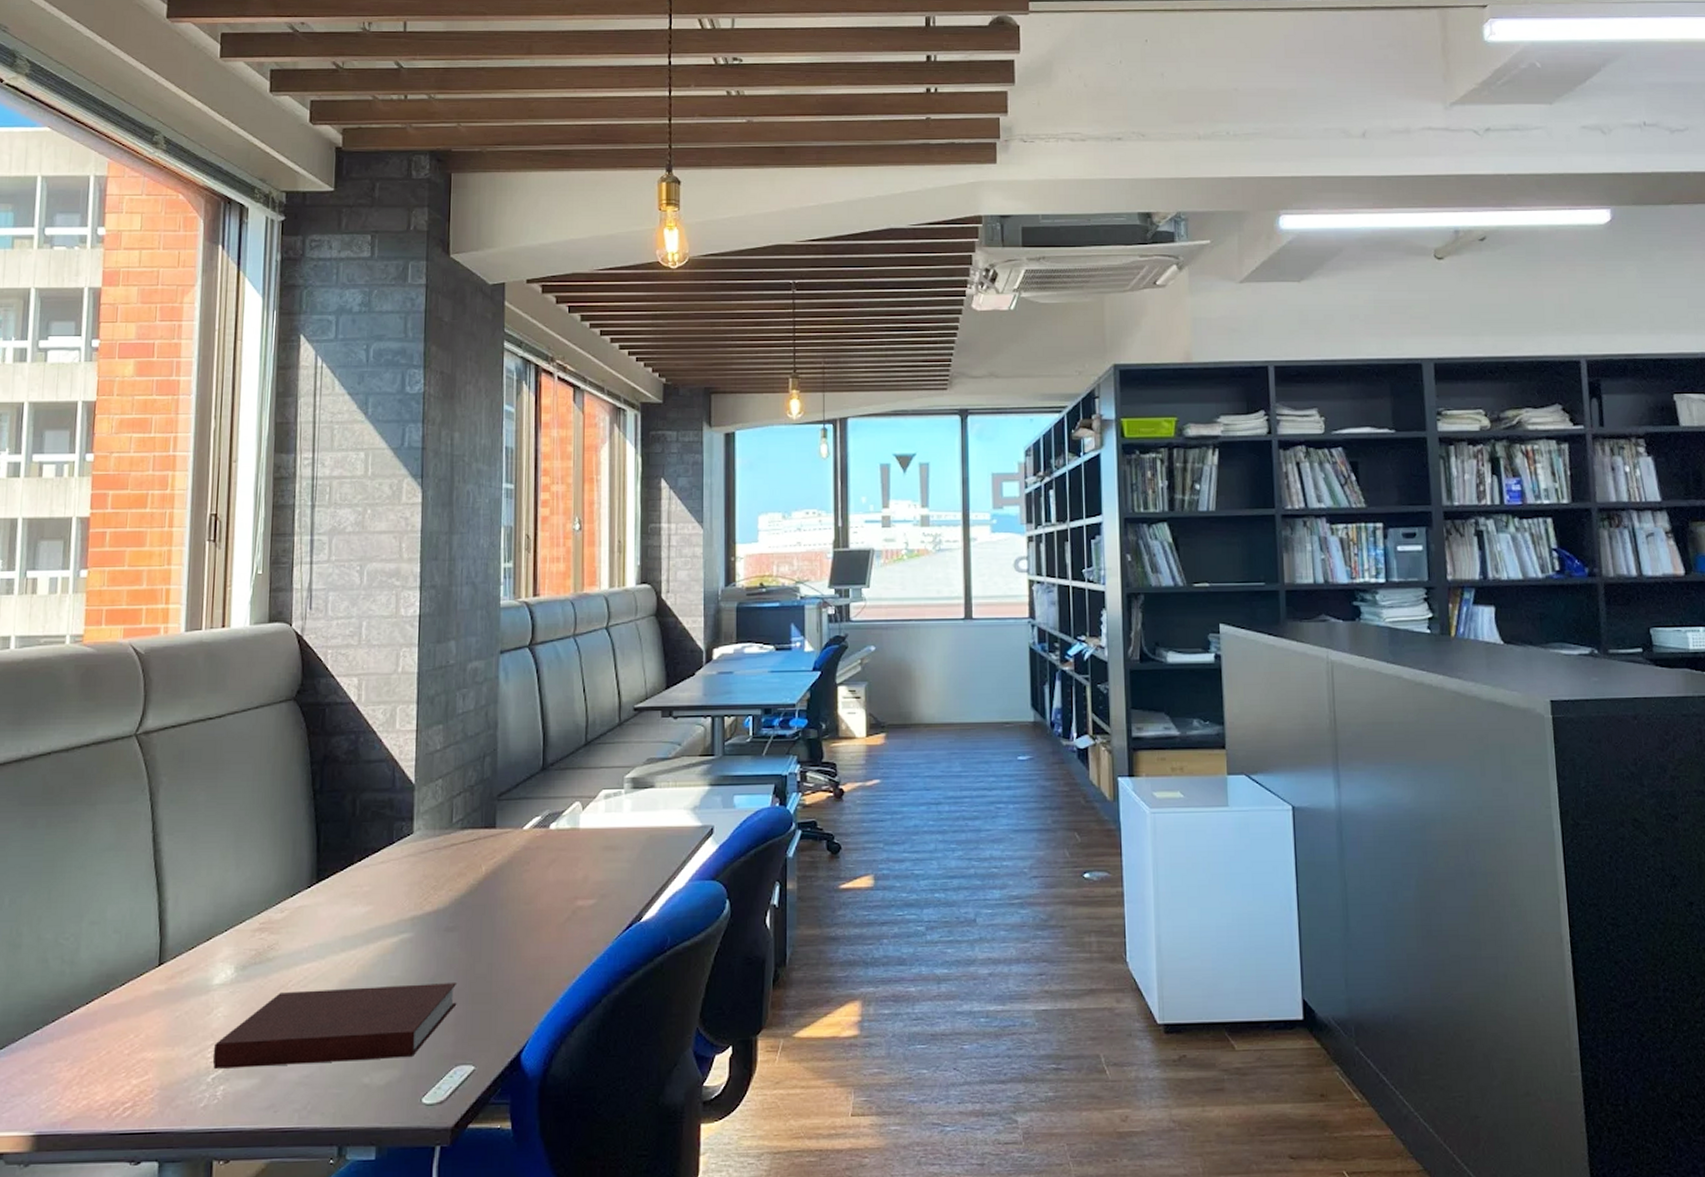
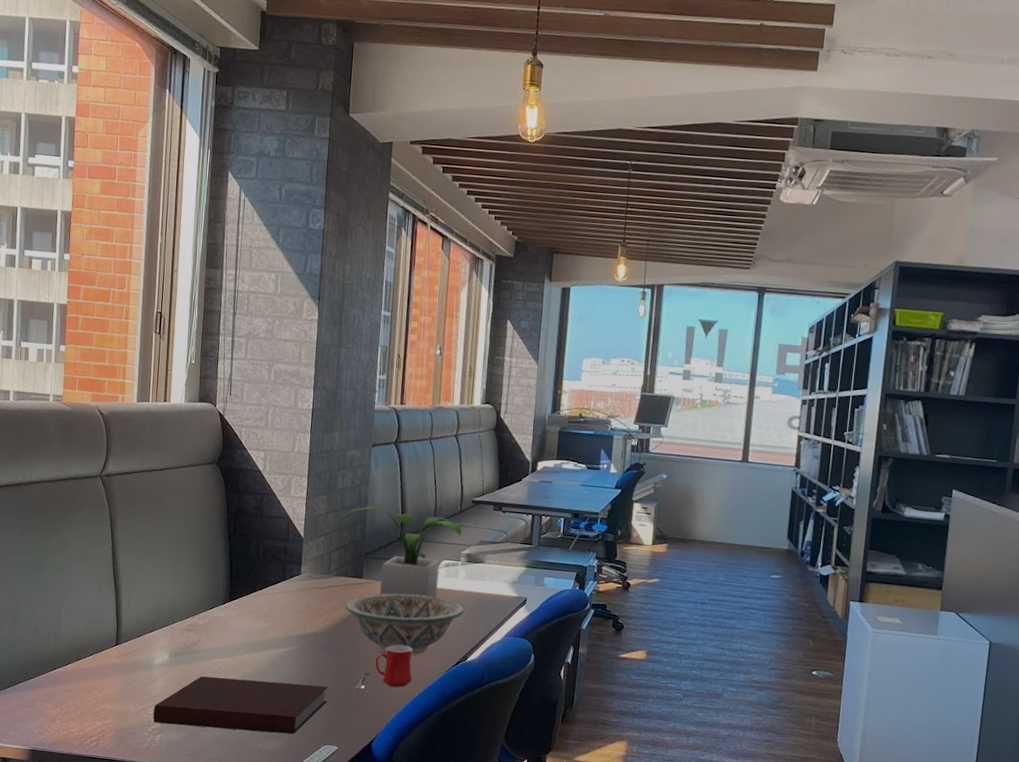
potted plant: none [464,731,623,848] -> present [341,506,462,598]
decorative bowl: none [475,840,634,926] -> present [346,593,465,656]
mug: none [491,912,571,982] -> present [353,645,413,690]

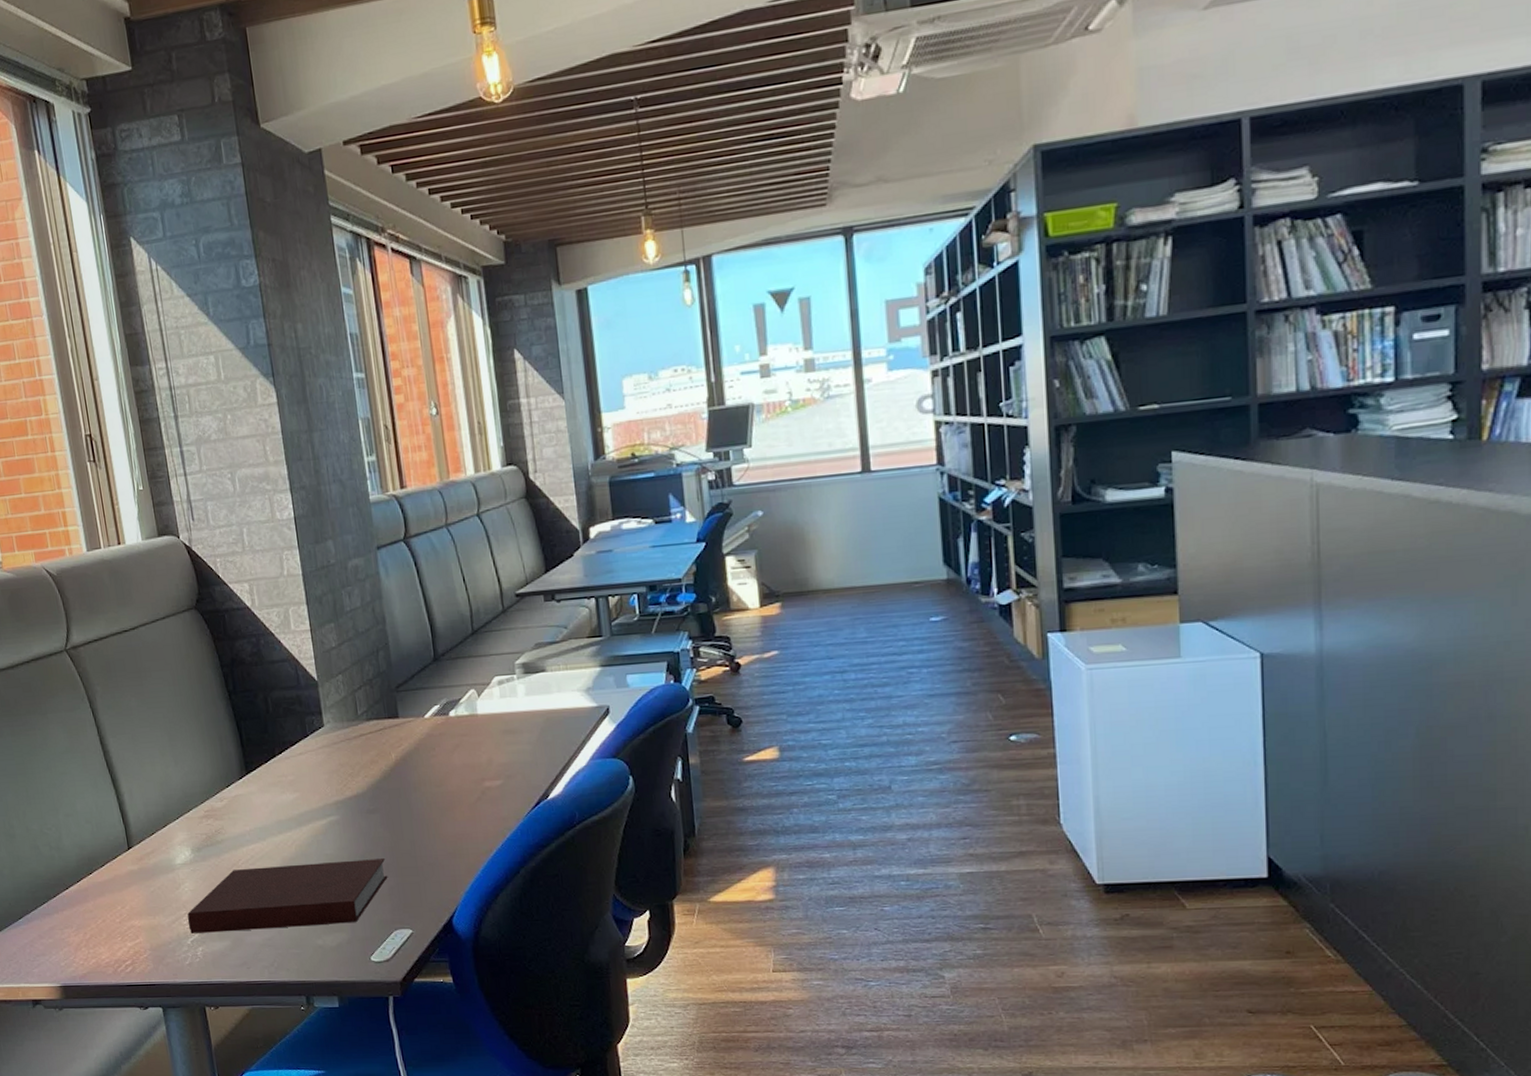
potted plant: present [341,506,462,598] -> none [357,623,510,735]
decorative bowl: present [346,593,465,656] -> none [385,724,533,806]
mug: present [353,645,413,690] -> none [415,793,486,857]

